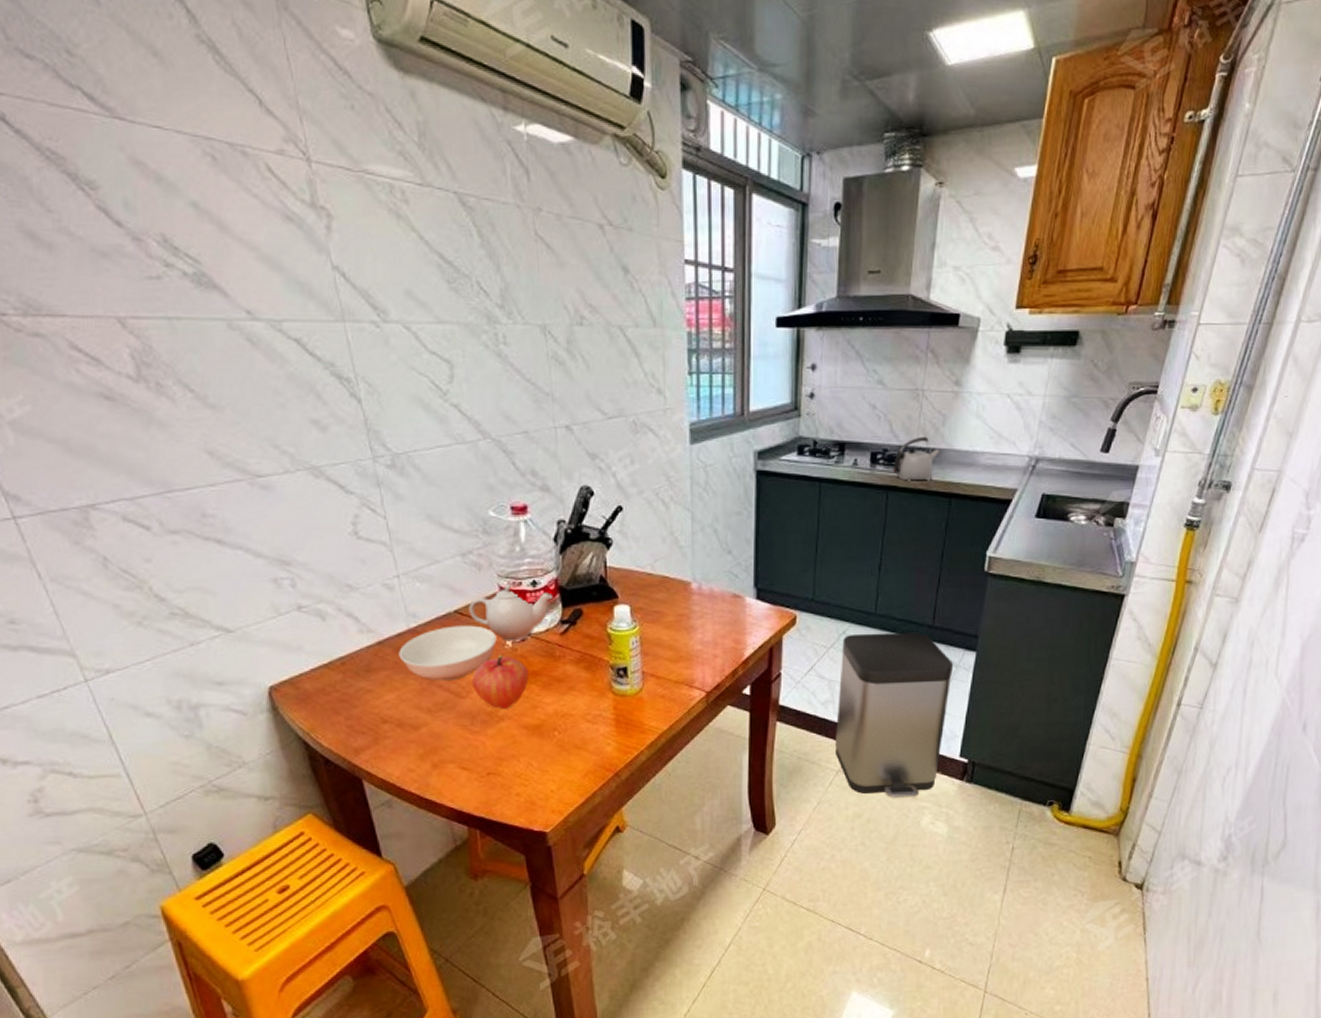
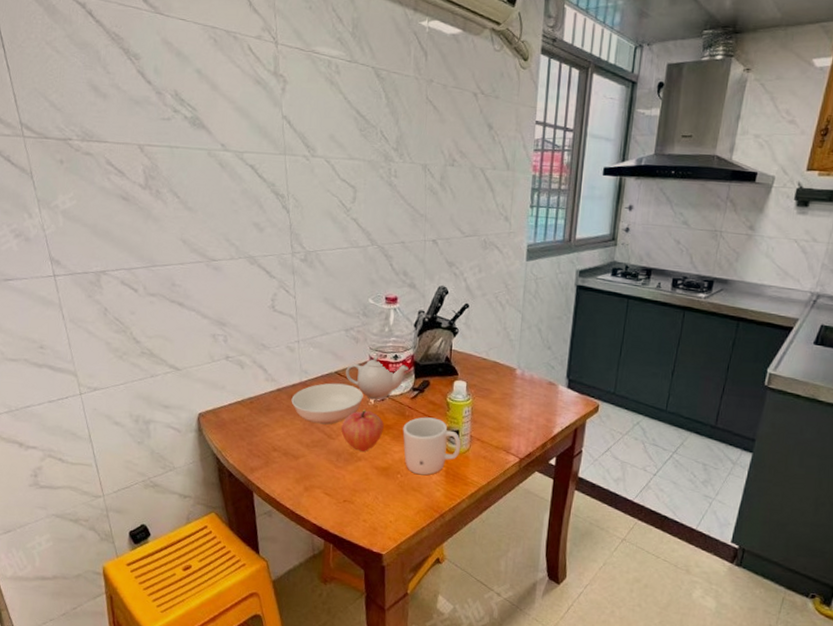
mug: none [554,655,632,729] -> present [402,417,461,476]
pedal bin: present [834,632,954,798] -> none [622,425,732,572]
kettle: present [893,436,941,480] -> none [690,268,733,305]

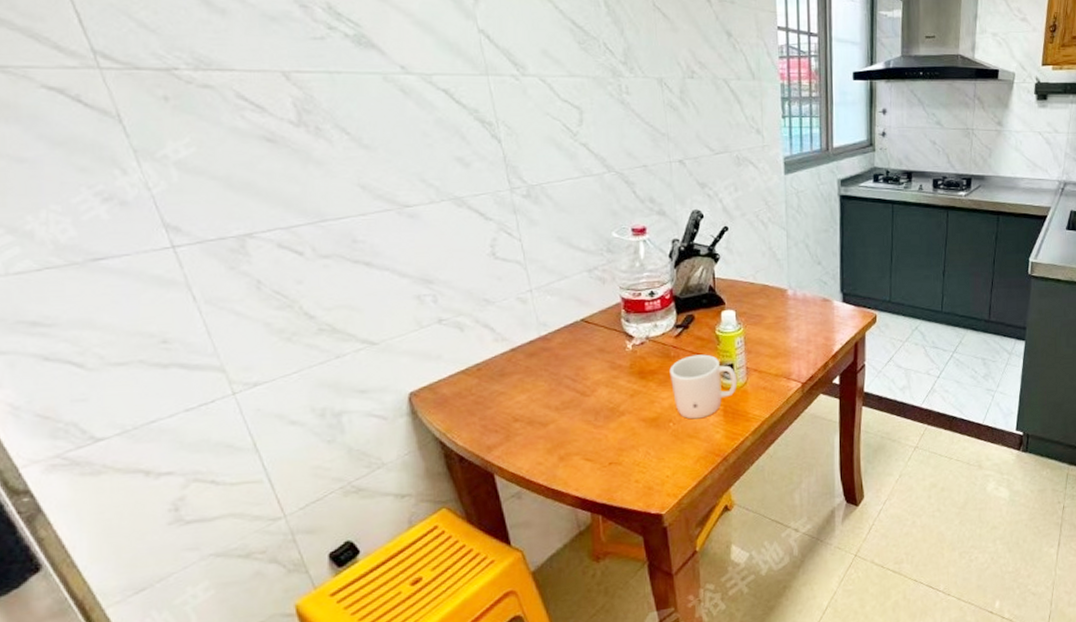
bowl: present [291,383,363,425] -> none [530,331,619,382]
fruit: present [341,409,384,451] -> none [596,356,647,405]
teapot: present [346,355,409,400] -> none [594,294,669,345]

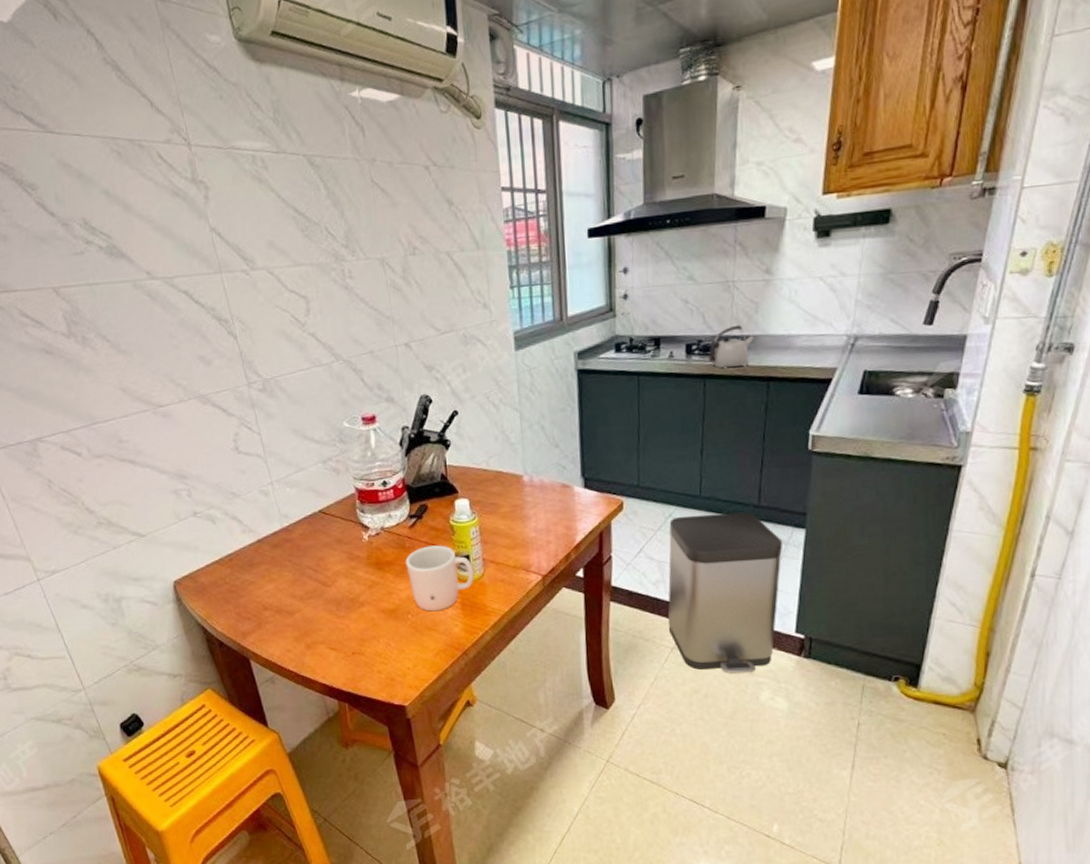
pedal bin: none [912,326,1008,469] -> present [668,512,783,674]
kettle: none [951,166,989,201] -> present [708,325,755,368]

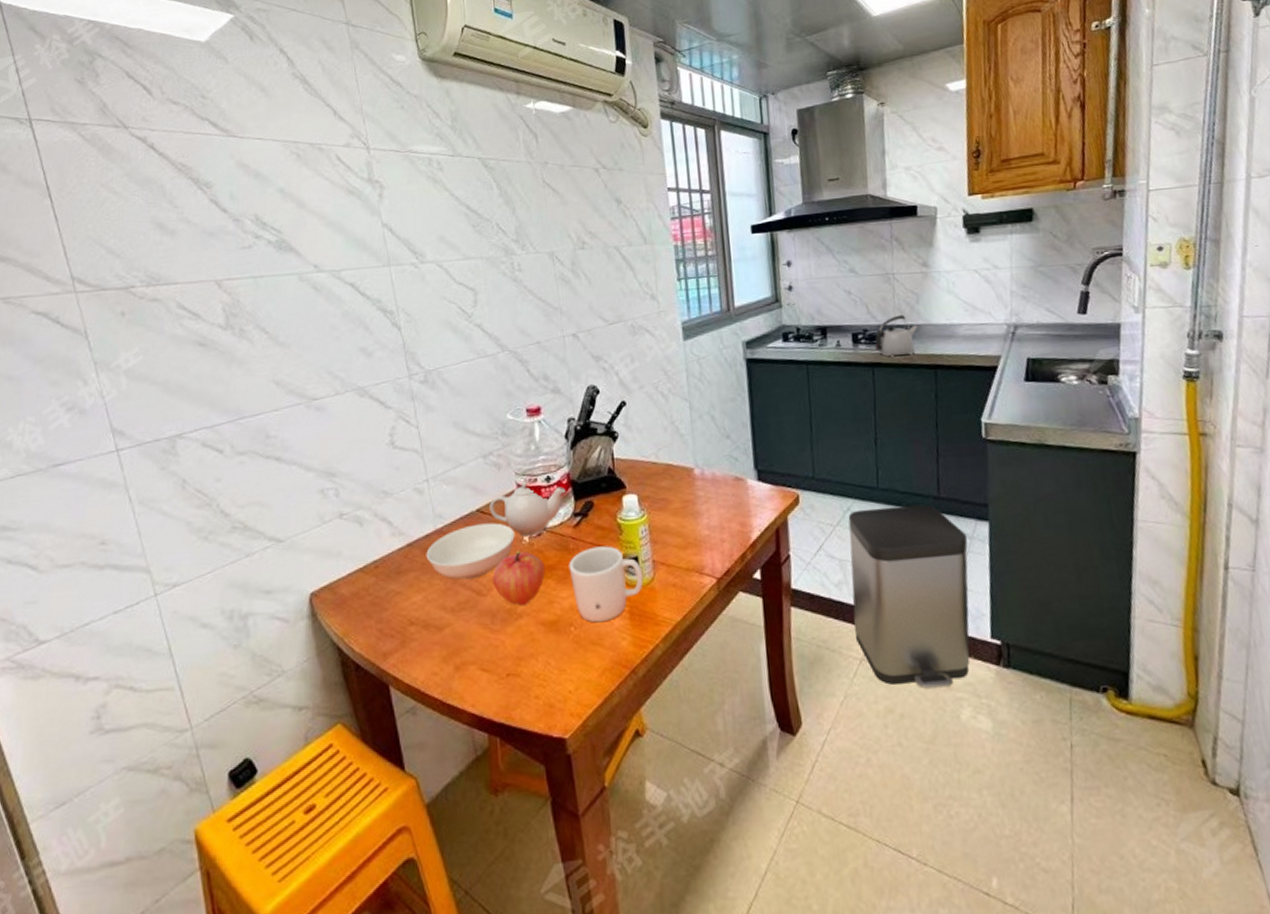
bowl: none [274,522,355,572] -> present [426,522,515,580]
teapot: none [331,485,402,536] -> present [490,480,566,537]
fruit: none [336,547,384,595] -> present [492,550,545,605]

